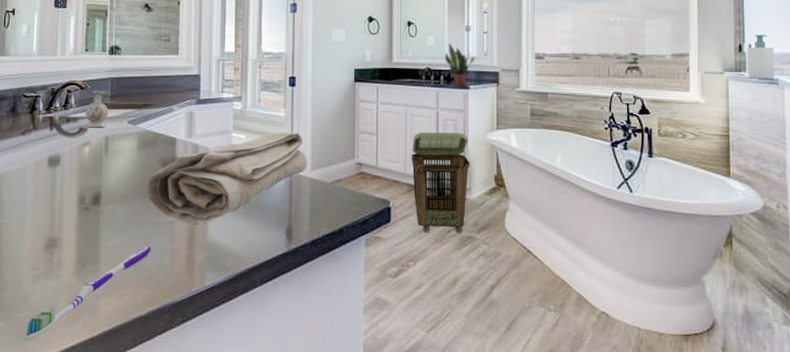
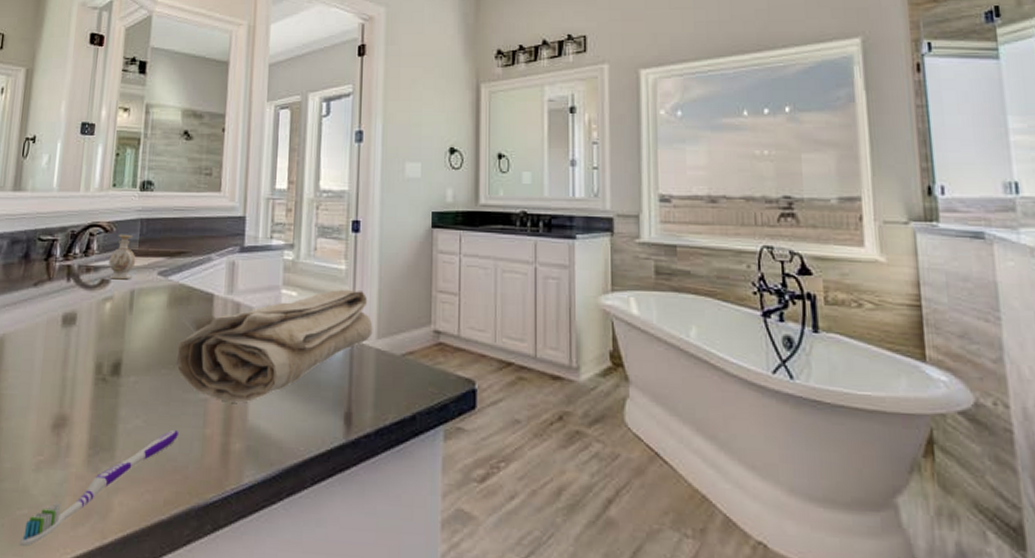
laundry basket: present [411,132,470,234] -> none [503,293,577,428]
potted plant: present [444,42,474,87] -> none [544,180,582,236]
soap bottle: present [747,34,775,79] -> none [939,173,979,231]

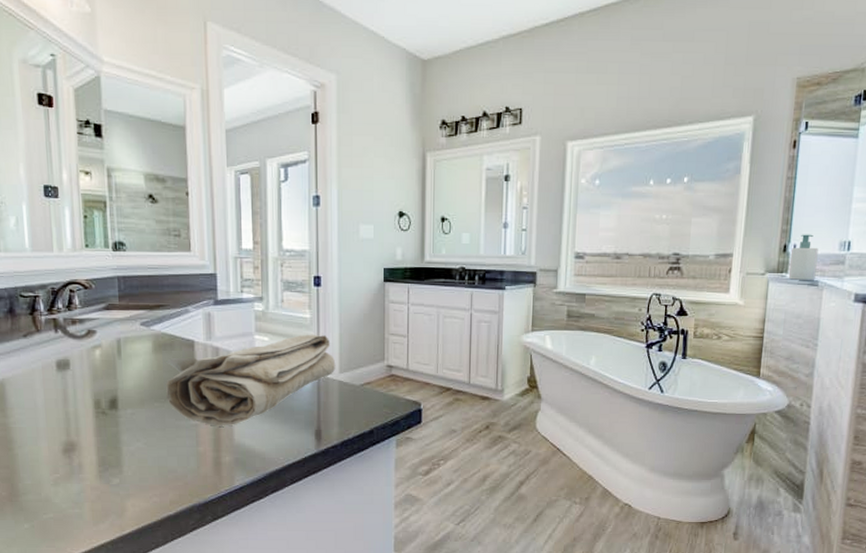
toothbrush: present [19,430,178,546] -> none [50,450,176,540]
perfume bottle: present [108,233,136,280] -> none [91,290,118,330]
soap bottle: none [939,173,979,231] -> present [788,234,819,280]

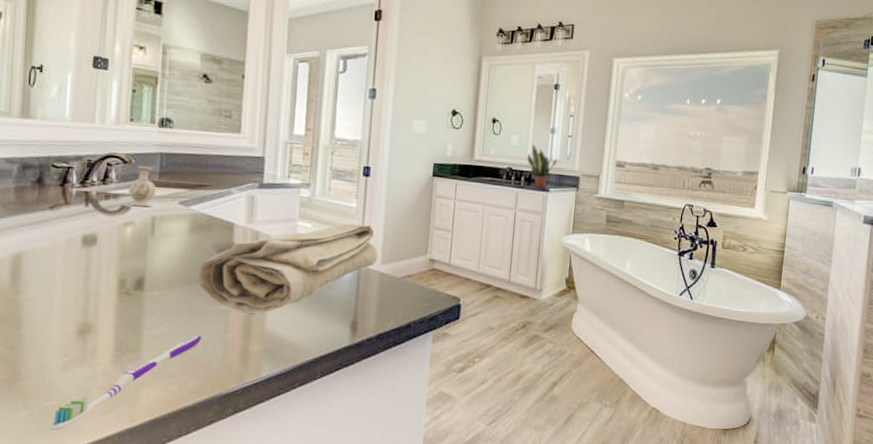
toothbrush: none [50,450,176,540] -> present [49,336,201,430]
perfume bottle: none [91,290,118,330] -> present [127,165,157,207]
potted plant: none [479,240,511,287] -> present [527,143,557,189]
soap bottle: present [788,234,819,280] -> none [807,158,833,201]

